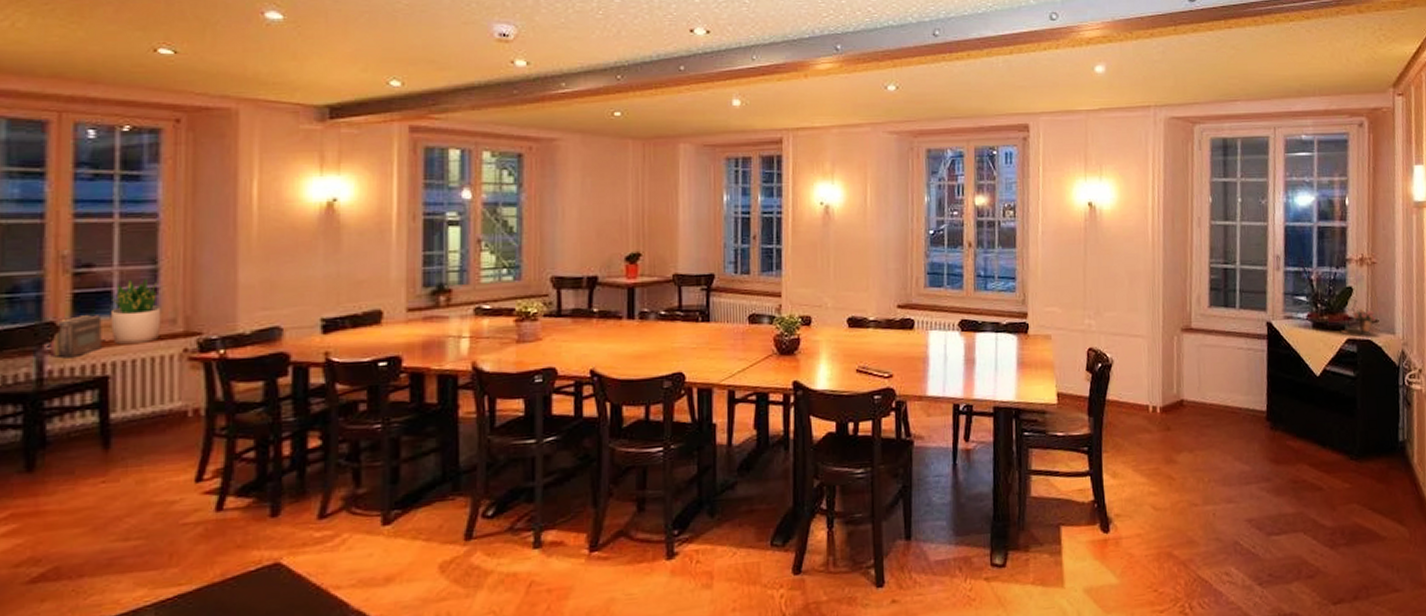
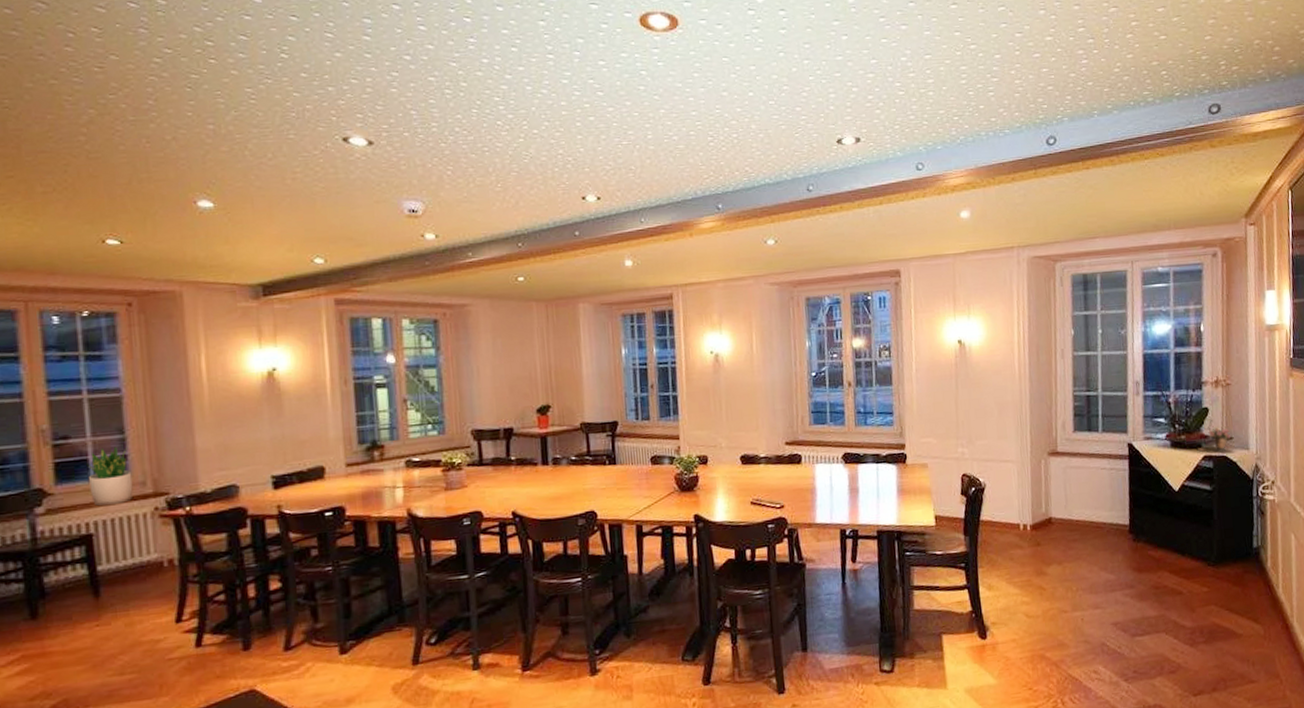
books: present [50,315,102,359] -> none [40,481,84,520]

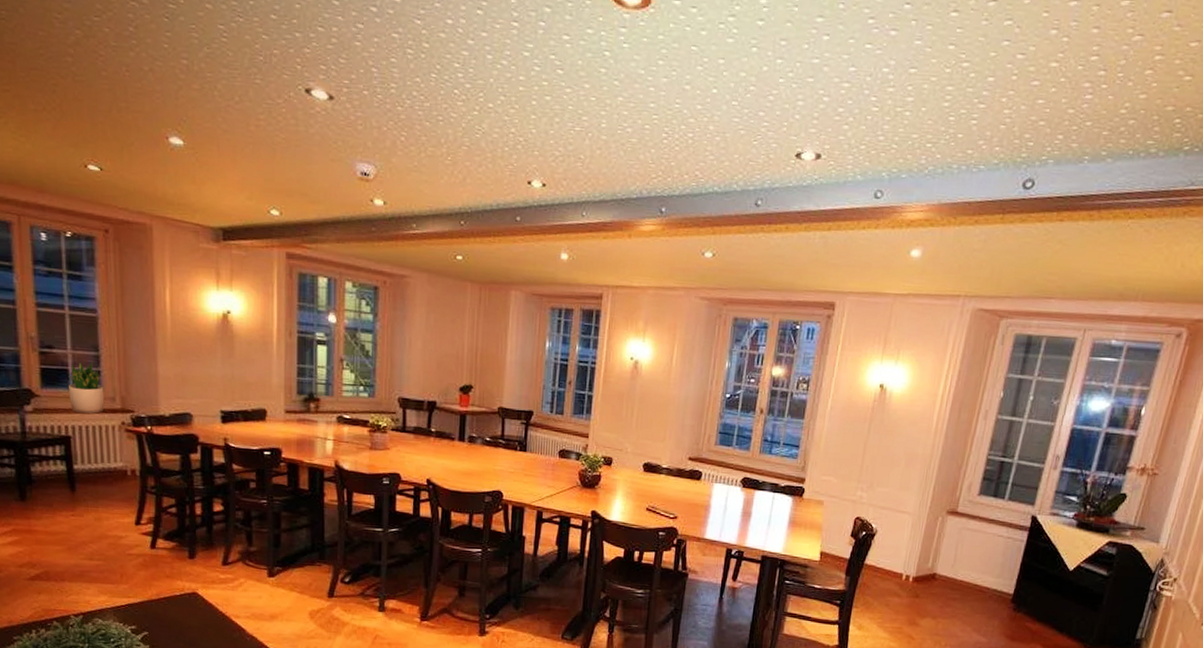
flower arrangement: present [1198,419,1235,455] -> none [1104,505,1144,544]

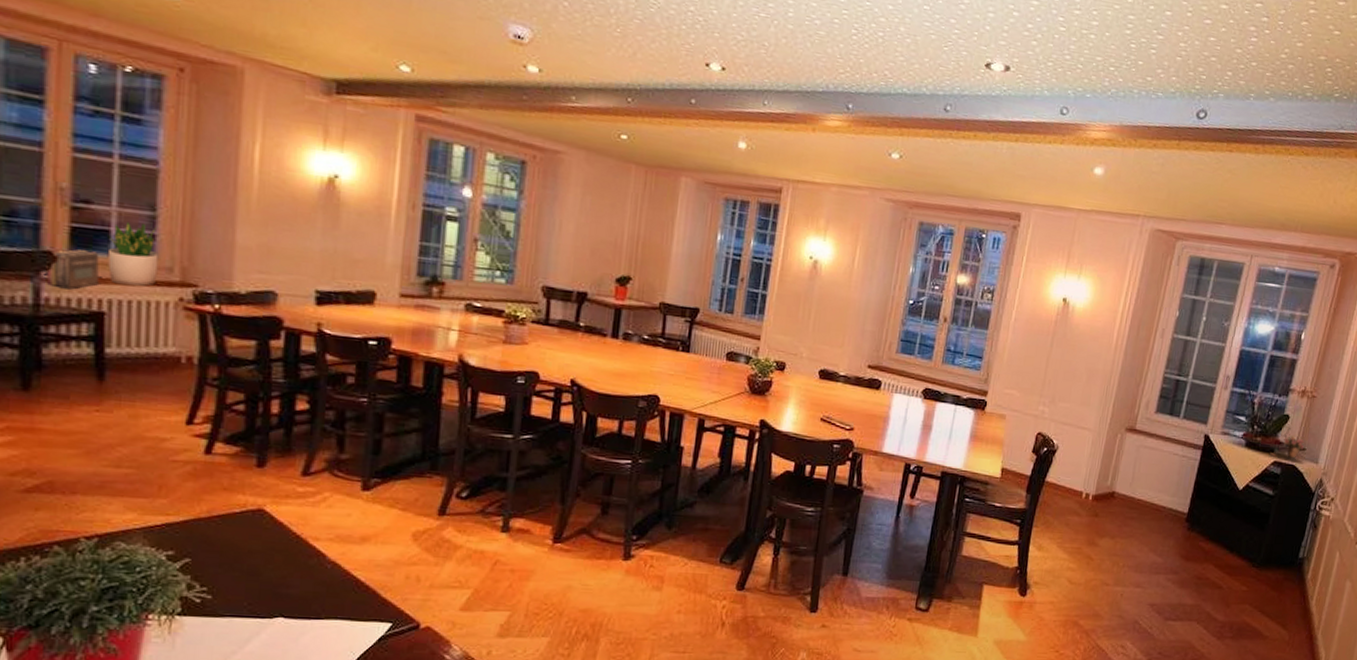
books: none [28,386,64,419] -> present [47,249,100,290]
flower arrangement: none [1104,505,1144,544] -> present [1270,426,1305,464]

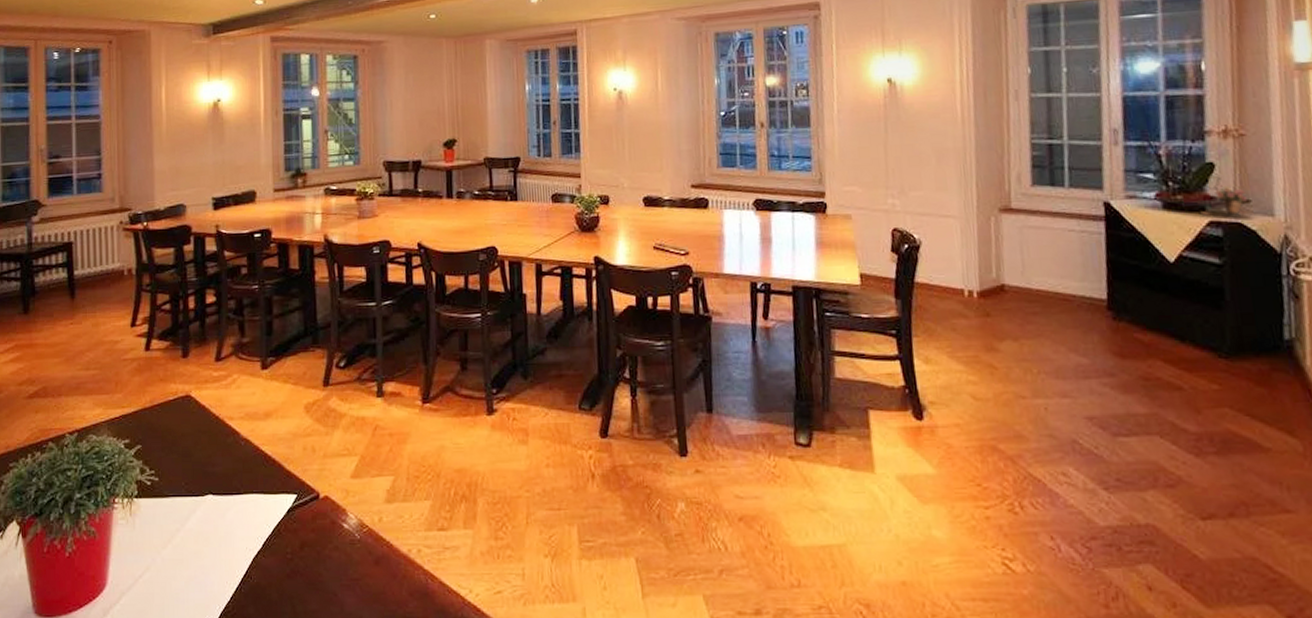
books: present [47,249,100,290] -> none [36,195,67,228]
planter: present [108,221,159,287] -> none [71,166,105,218]

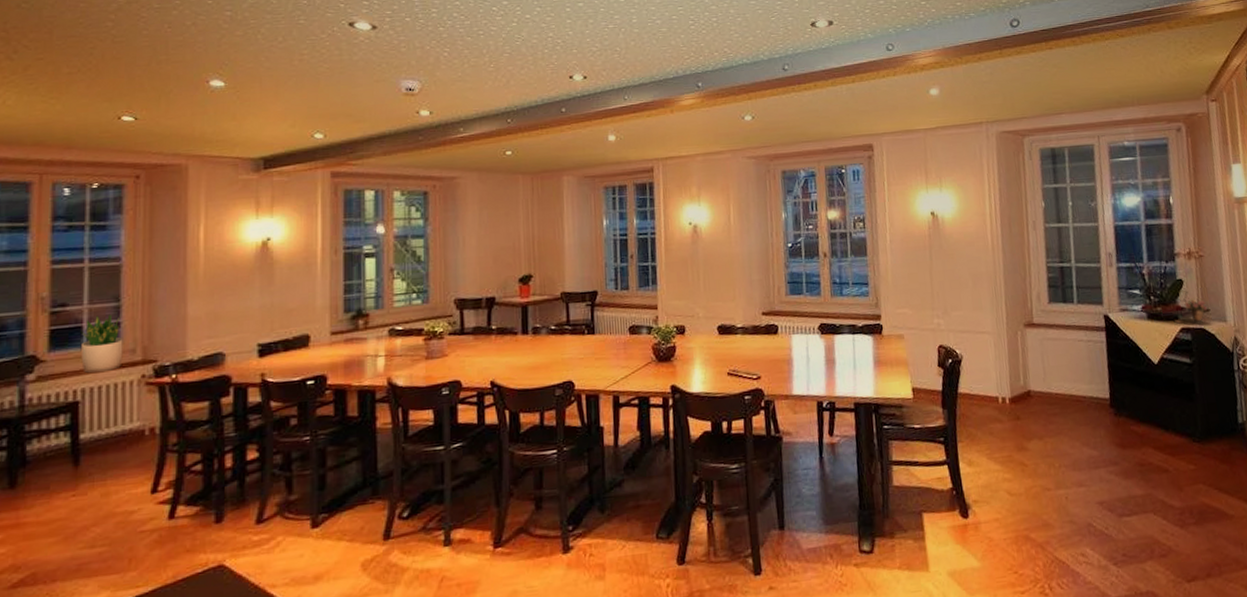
planter: none [71,166,105,218] -> present [81,314,123,374]

